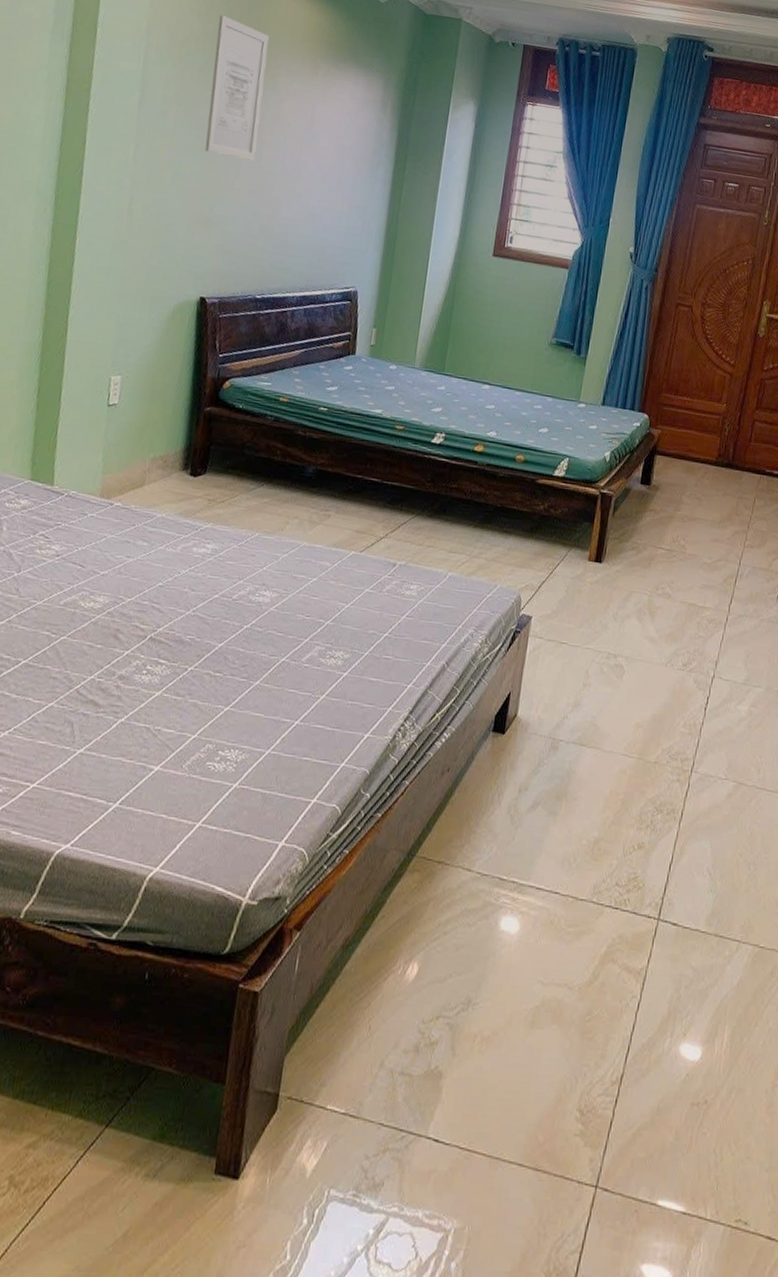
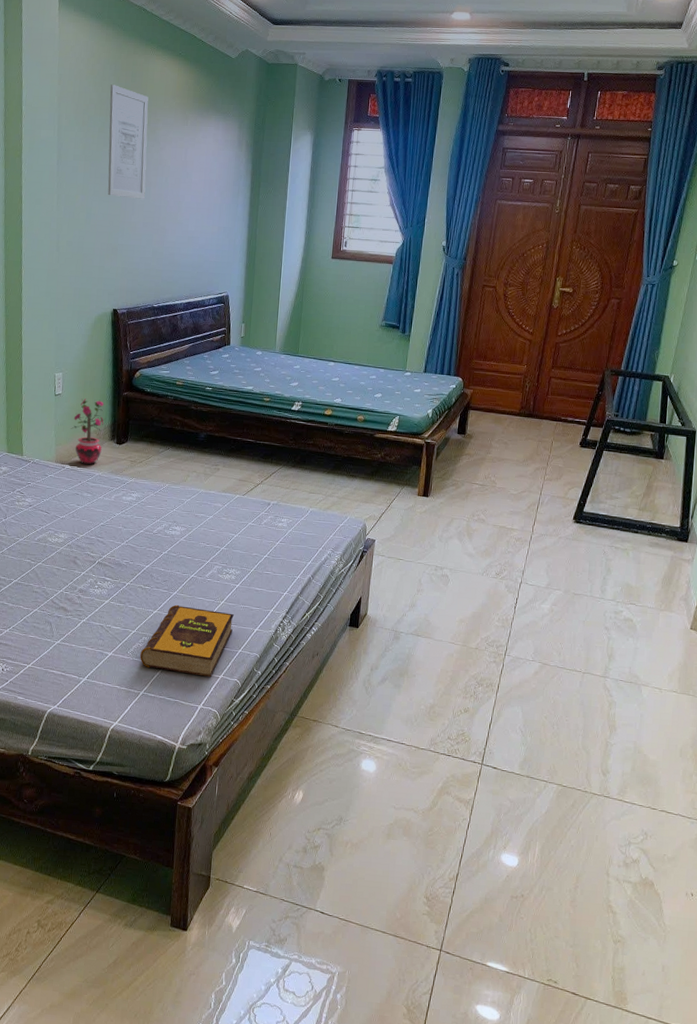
potted plant: none [125,412,178,503] -> present [70,398,105,465]
hardback book: none [199,699,338,802] -> present [140,604,234,677]

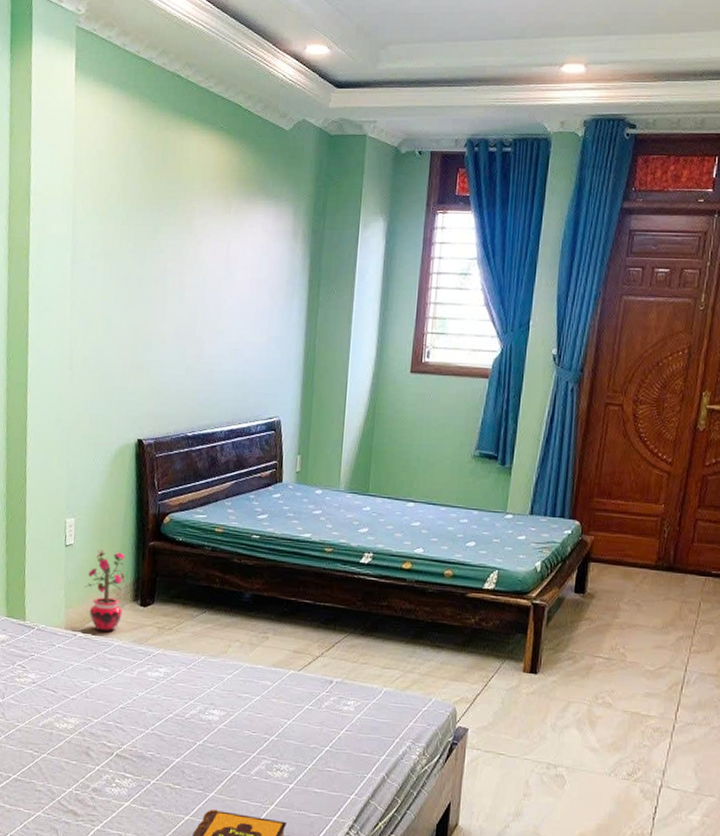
wall art: present [107,84,149,199] -> none [132,167,183,304]

